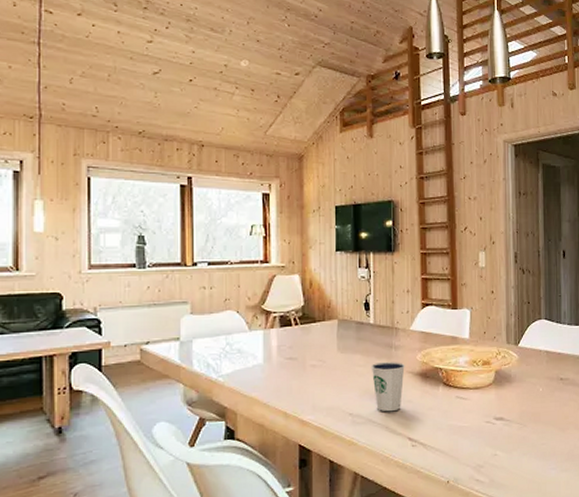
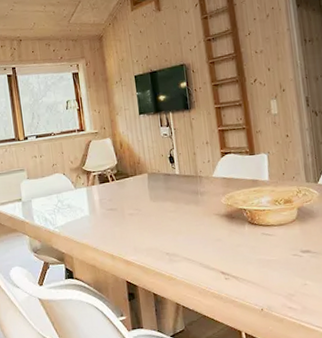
dixie cup: present [370,361,405,412] -> none [180,206,212,250]

